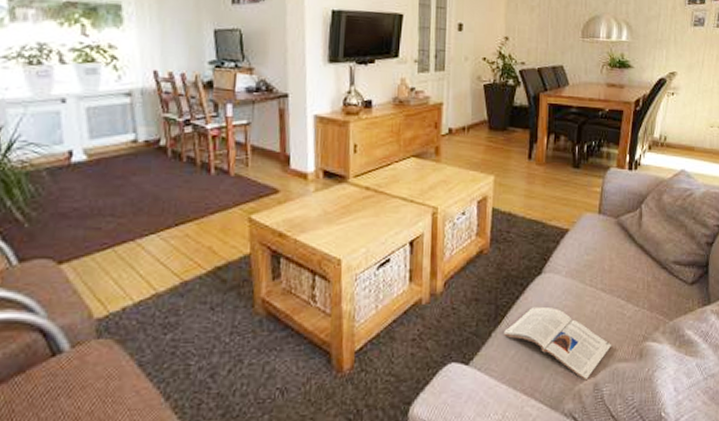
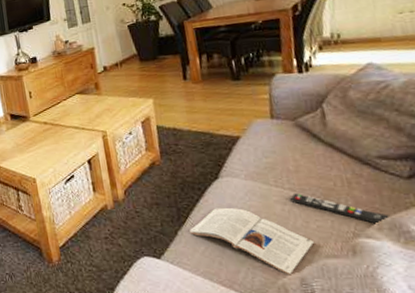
remote control: none [600,293,672,329] -> present [290,192,389,226]

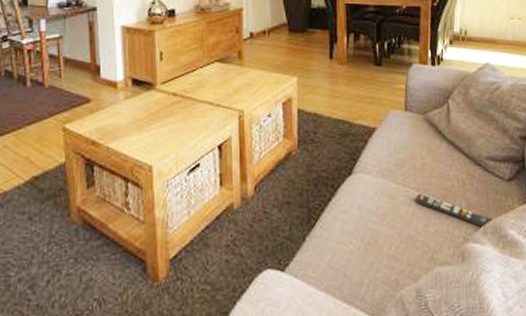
magazine: present [189,207,314,275] -> none [317,208,431,287]

